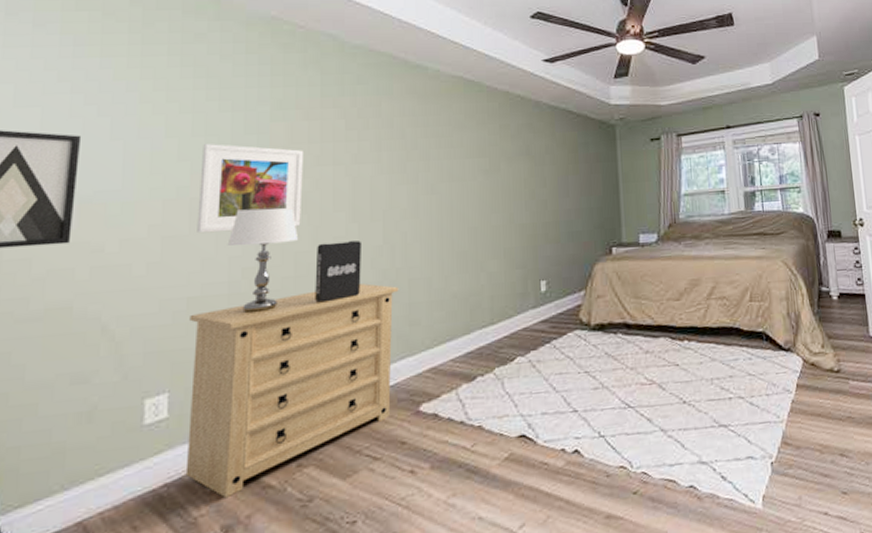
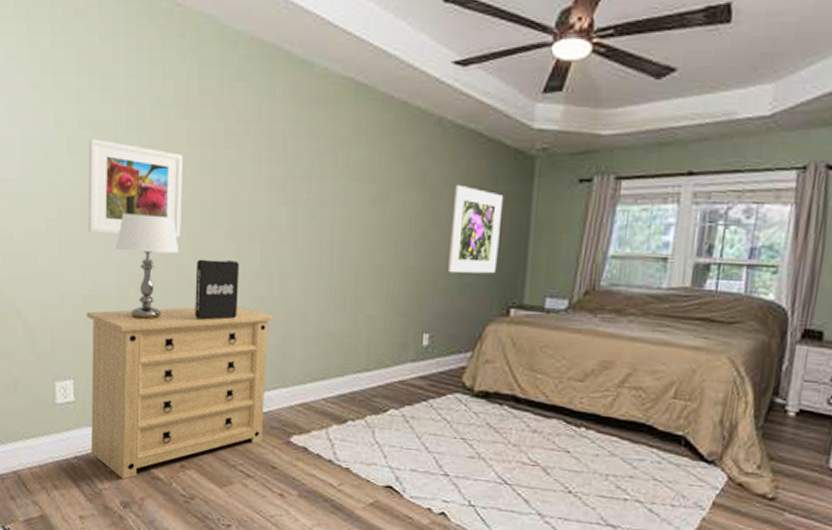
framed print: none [555,152,597,225] -> present [448,184,504,274]

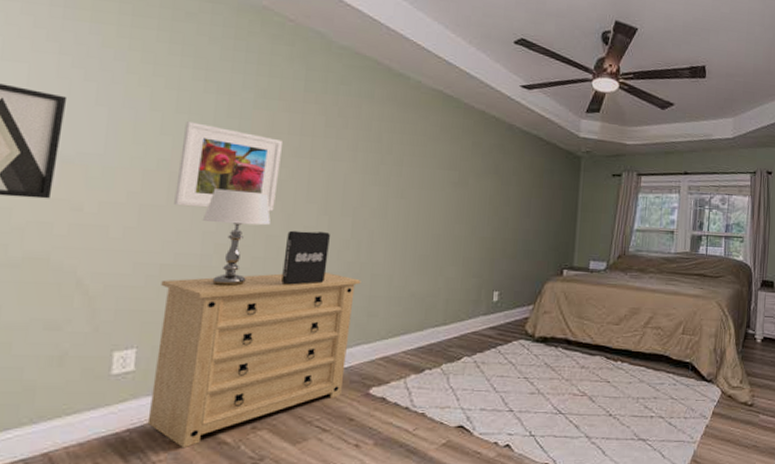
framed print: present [448,184,504,274] -> none [515,174,559,243]

